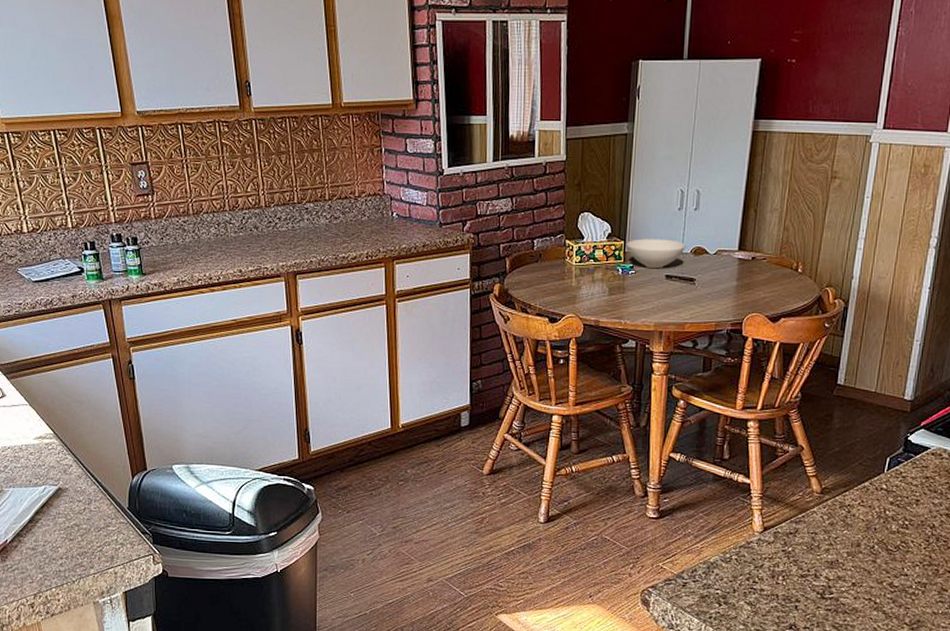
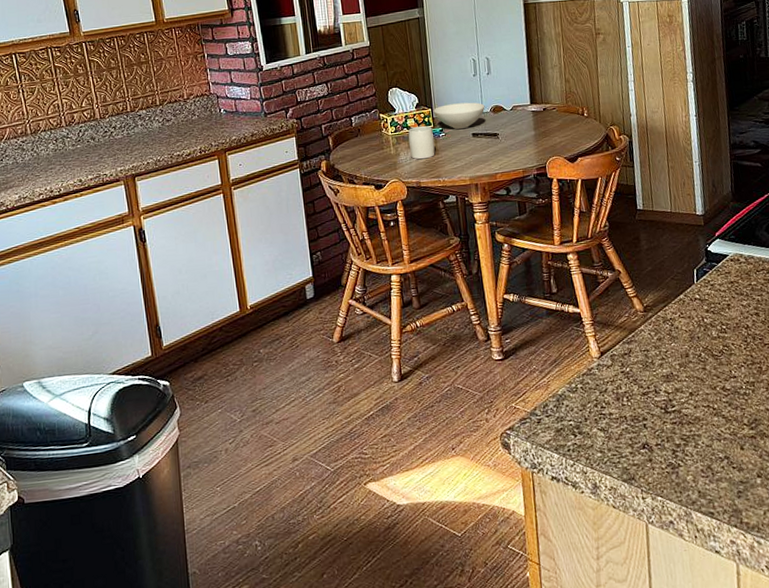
mug: none [592,259,623,297] -> present [408,125,435,160]

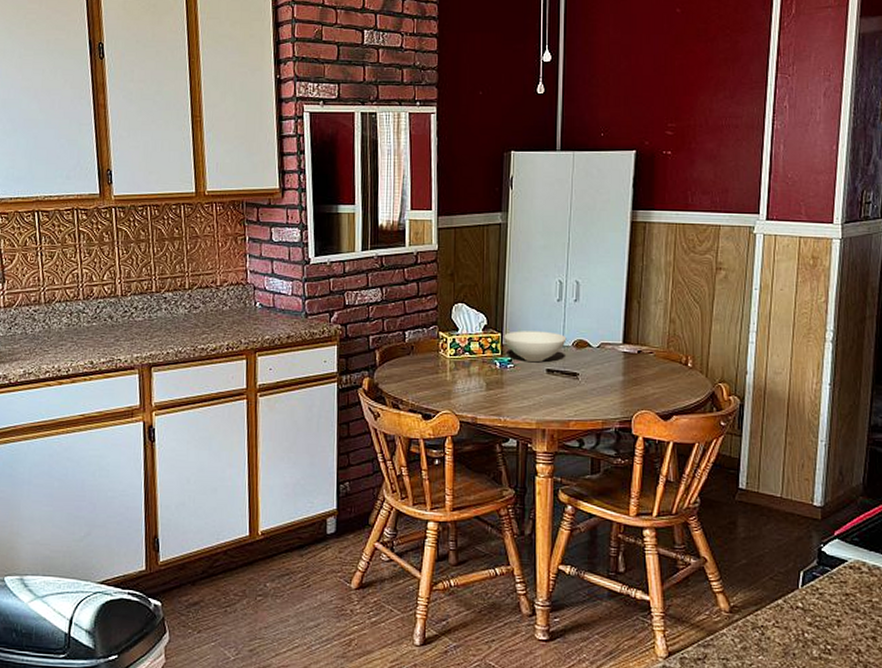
mug: present [408,125,435,160] -> none [468,352,501,392]

